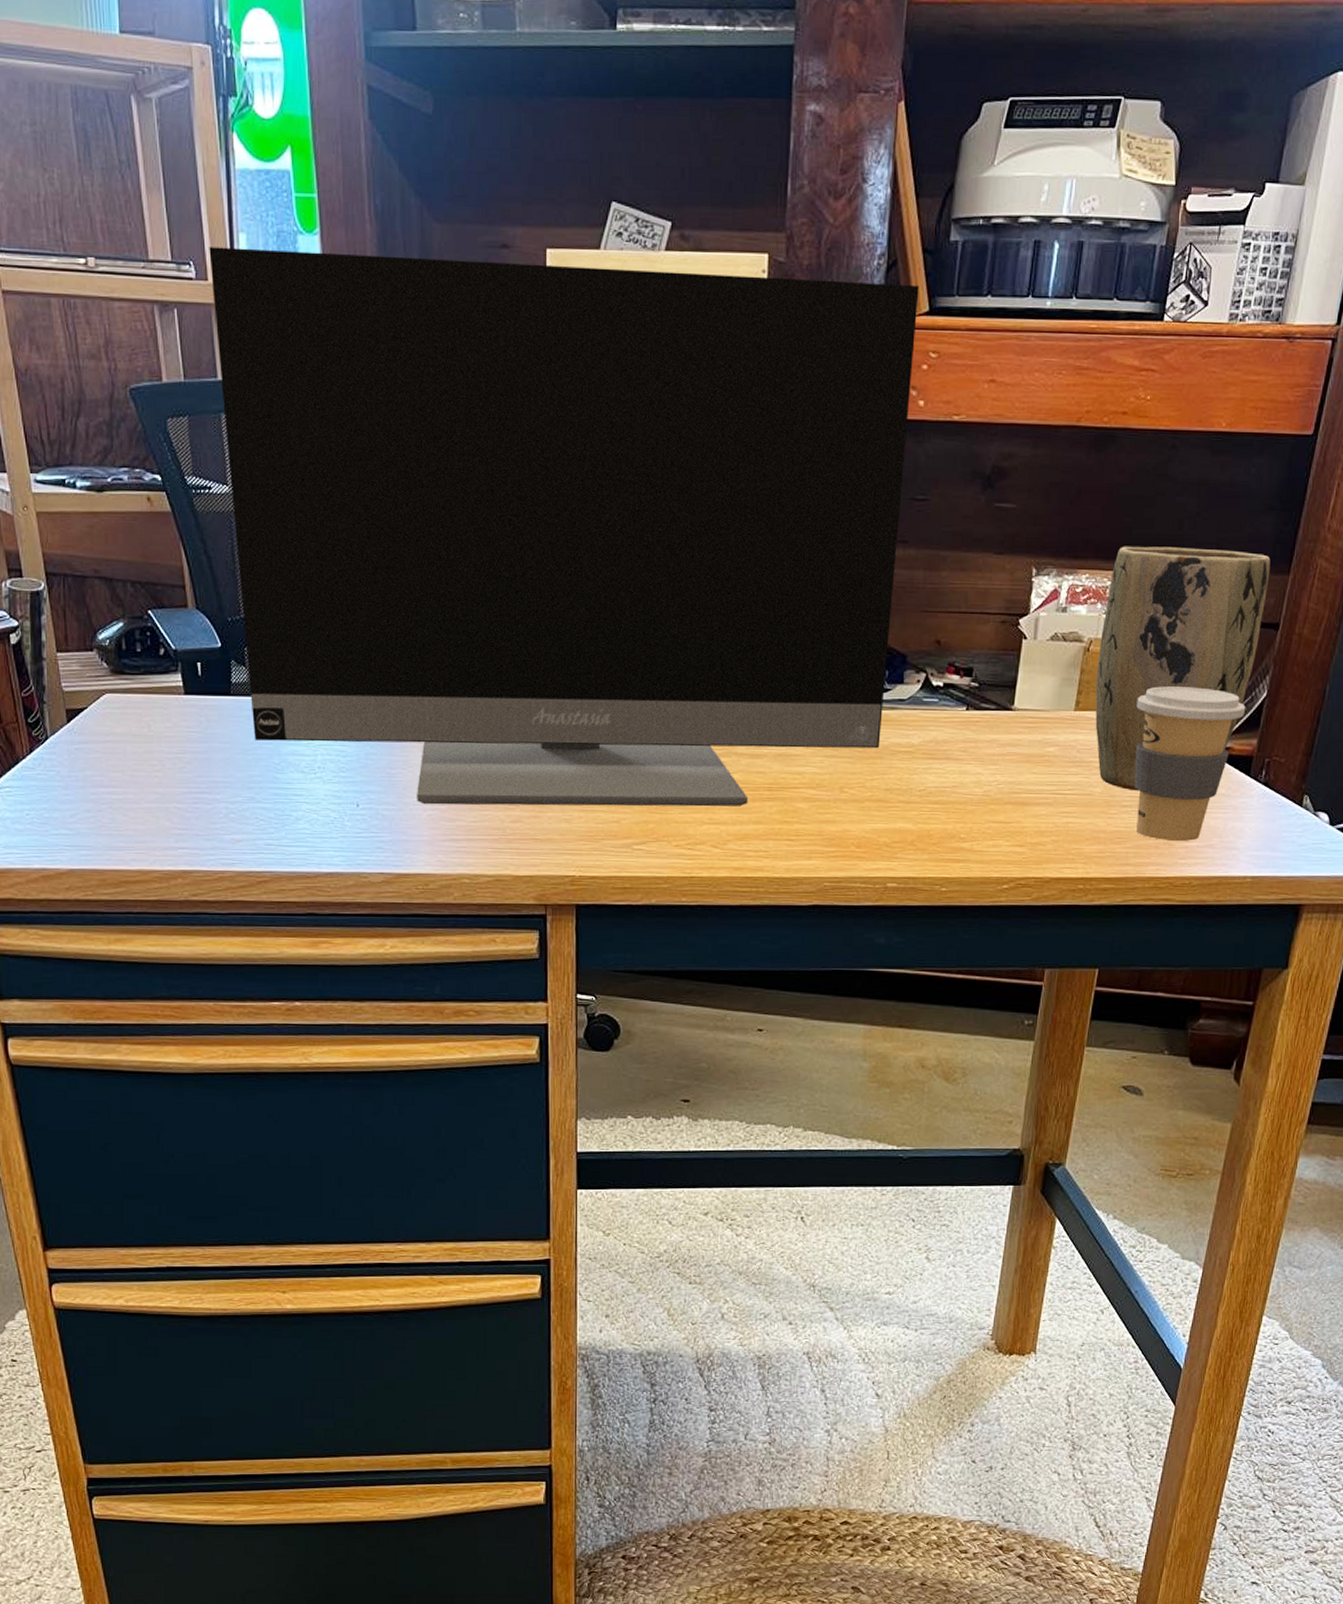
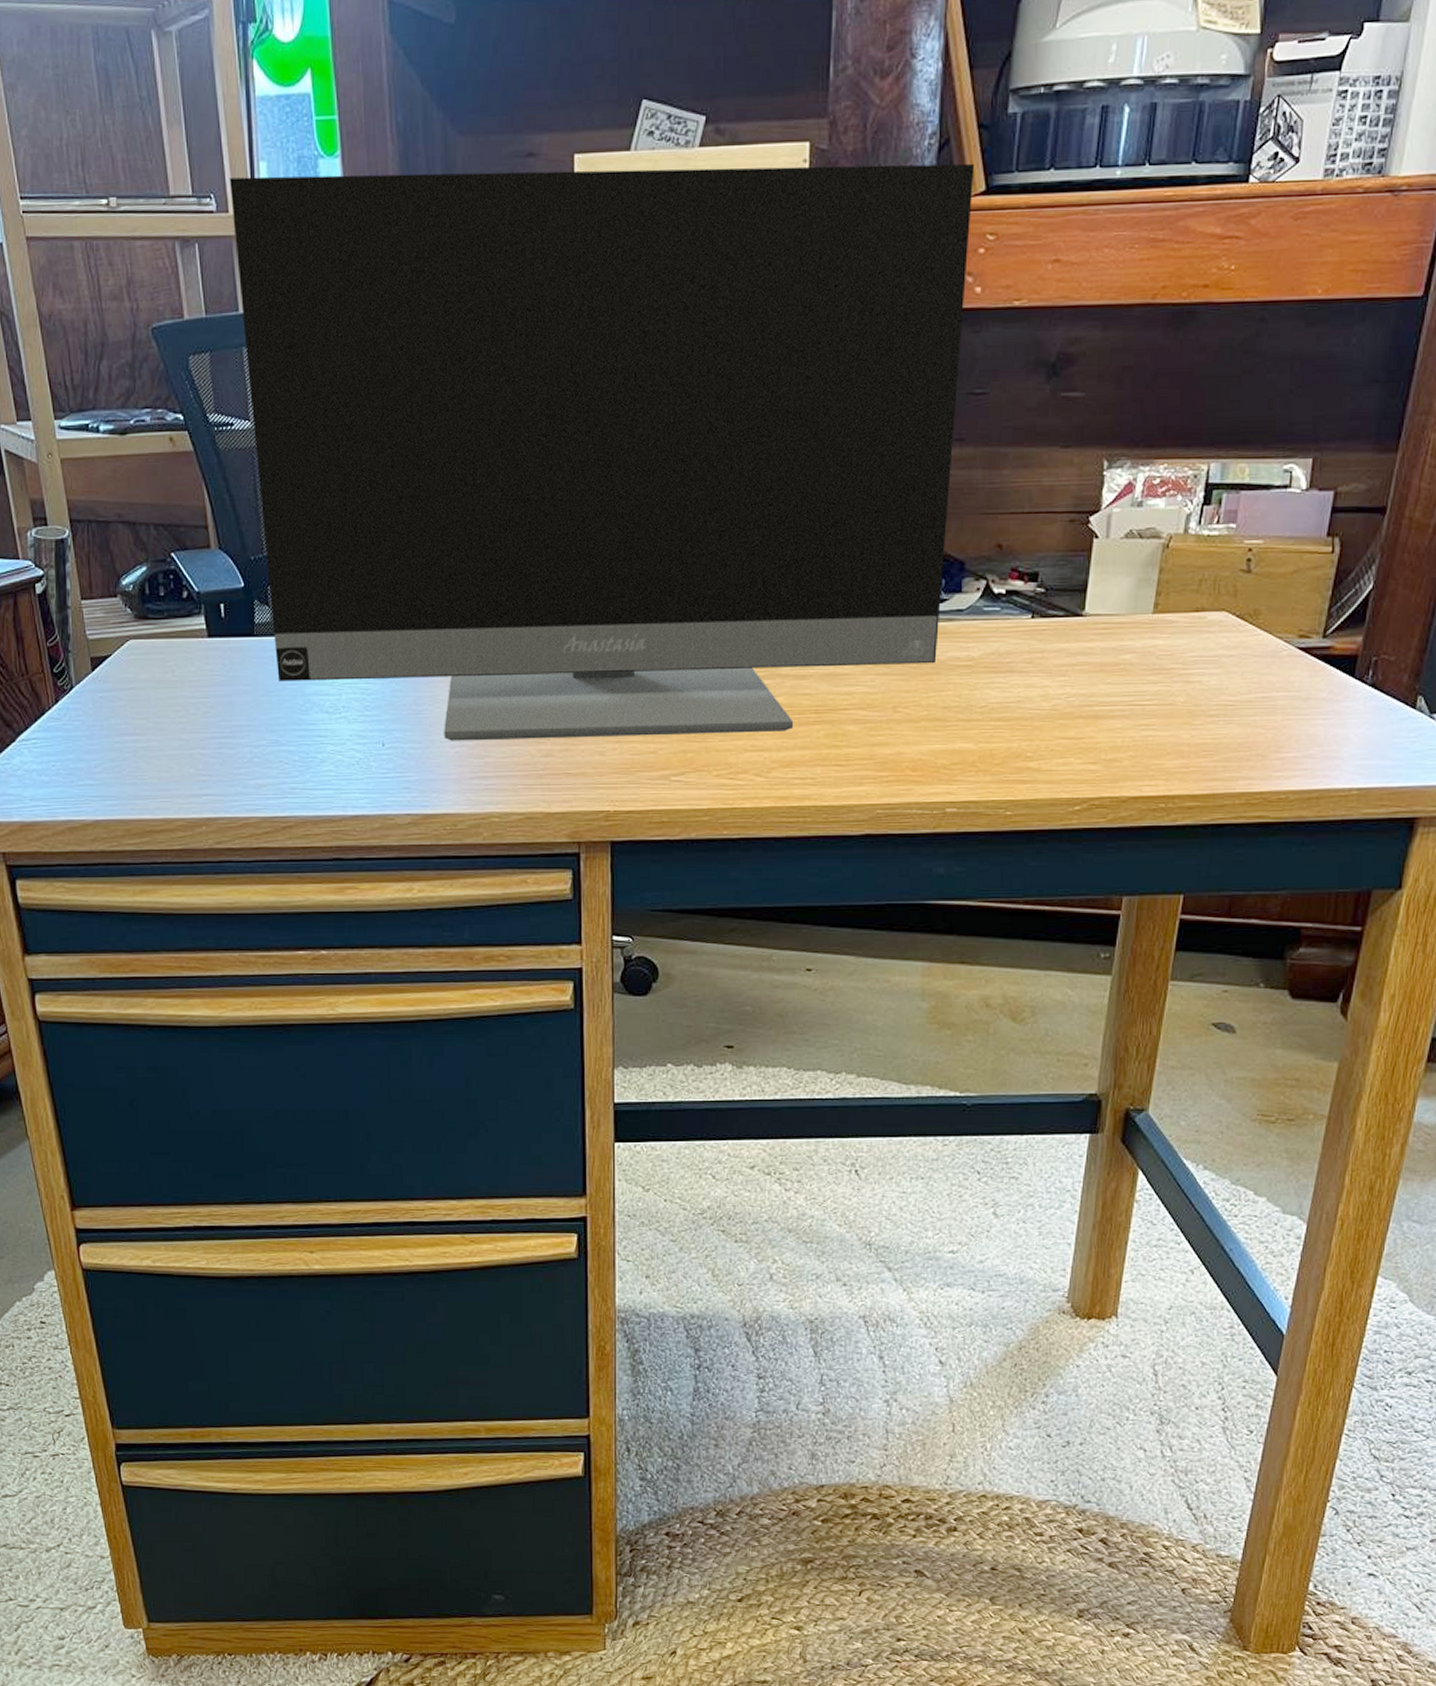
plant pot: present [1095,546,1271,791] -> none [1176,429,1376,699]
coffee cup: present [1134,686,1246,842] -> none [1221,582,1349,753]

